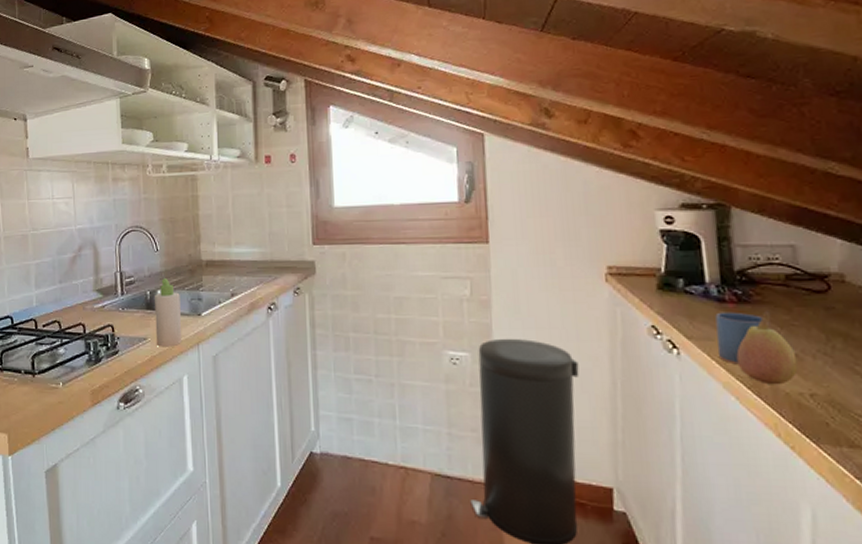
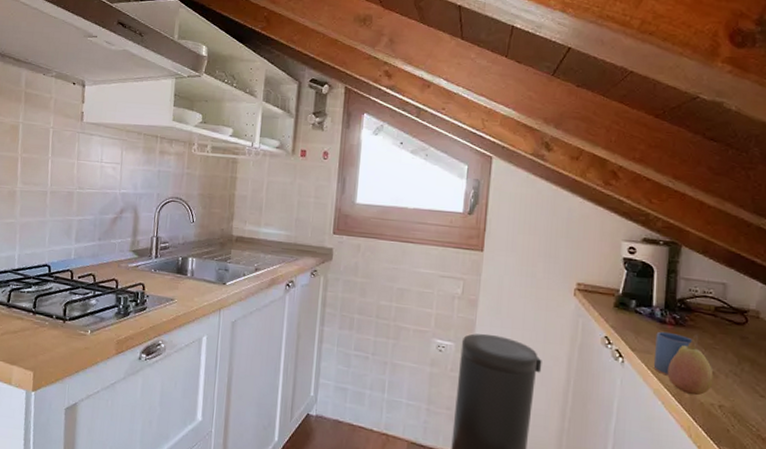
bottle: present [155,273,182,347] -> none [182,242,209,310]

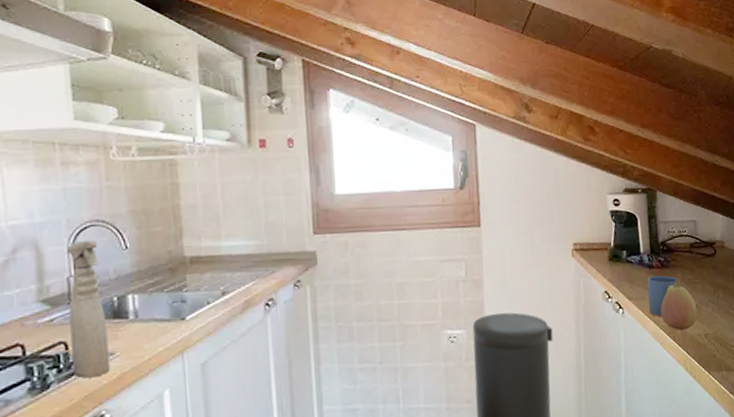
spray bottle: none [144,211,174,315] -> present [67,239,111,379]

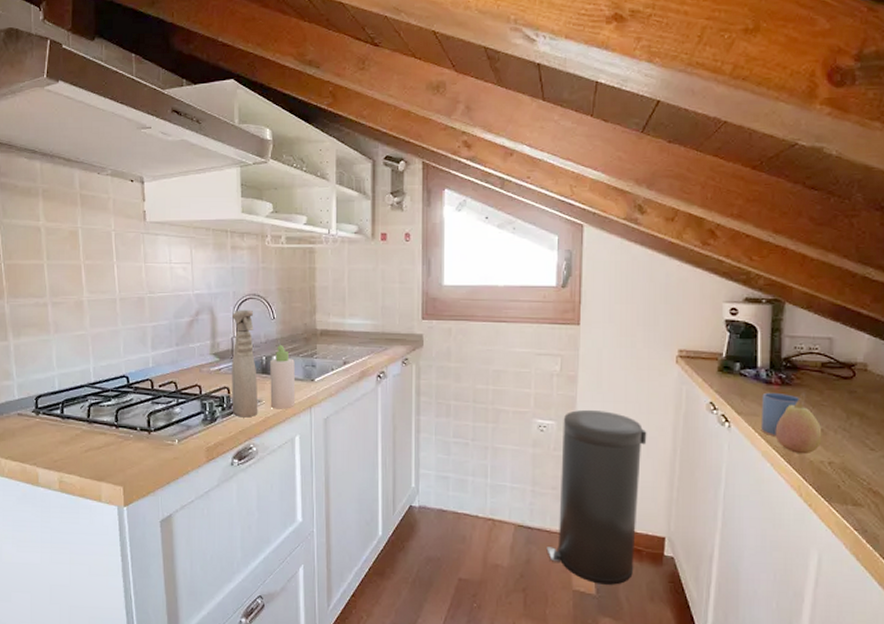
bottle: none [124,274,162,361] -> present [270,340,296,409]

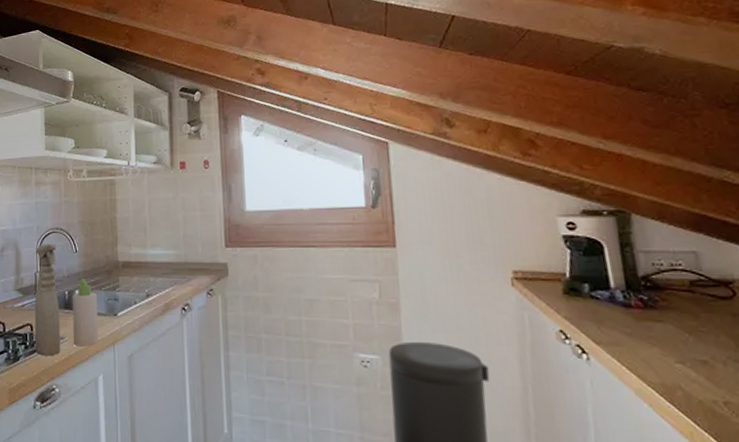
mug: present [760,392,805,437] -> none [622,317,678,371]
fruit: present [775,393,822,455] -> none [646,317,710,393]

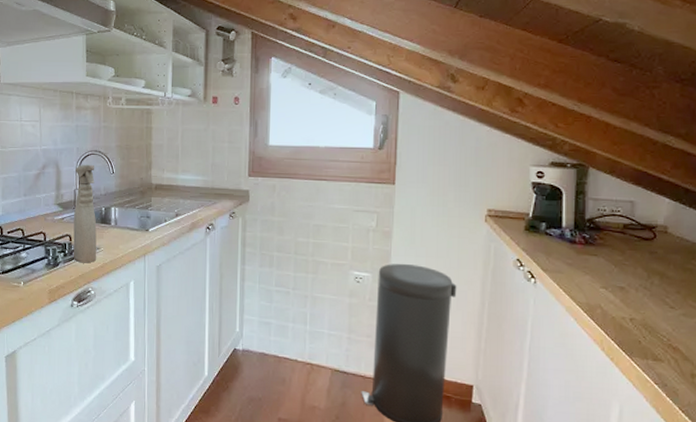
bottle: present [73,273,99,347] -> none [108,193,132,257]

